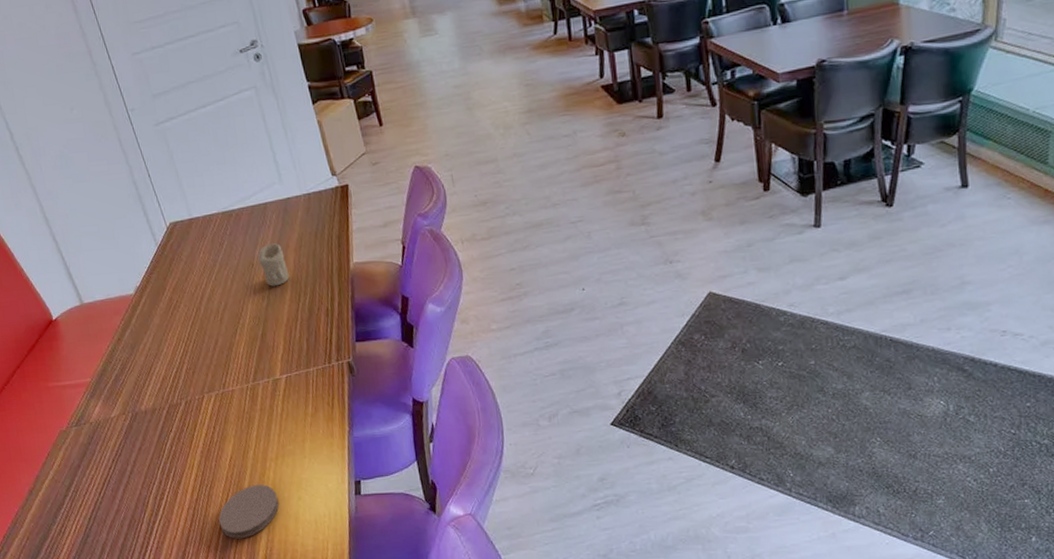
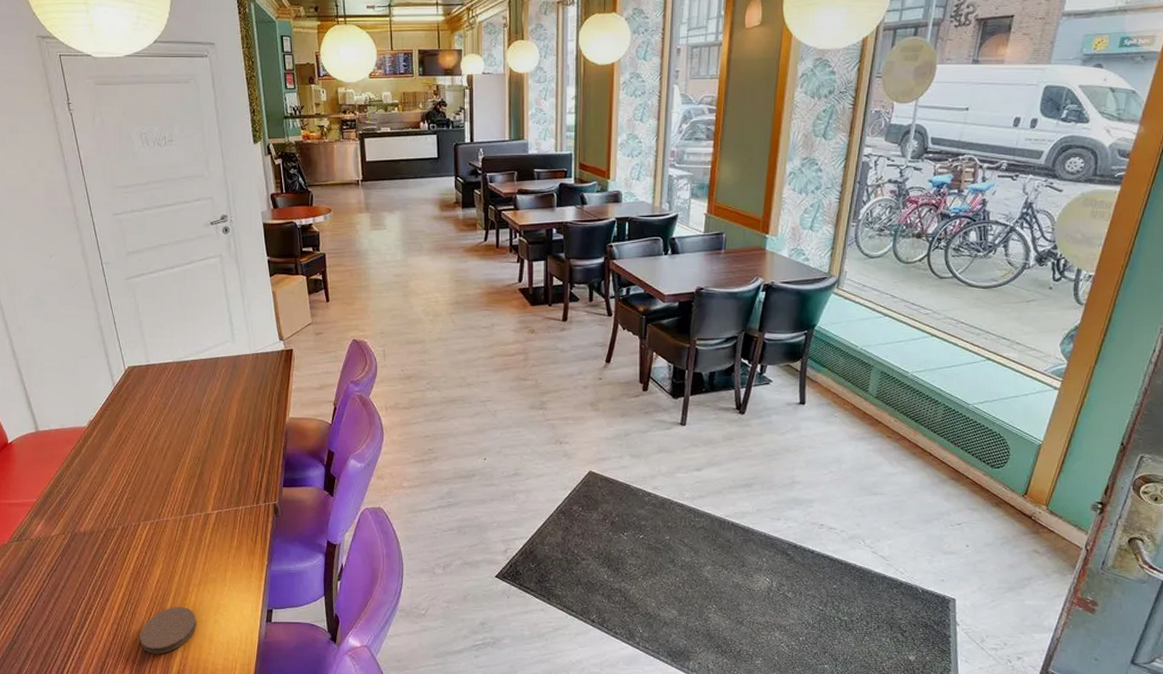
candle: present [258,243,290,287] -> none [204,394,231,432]

